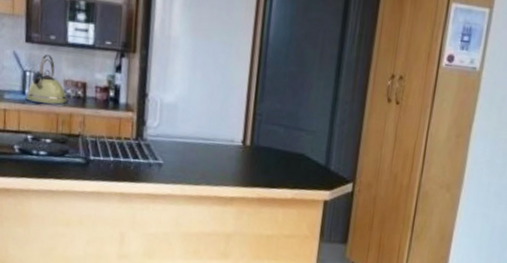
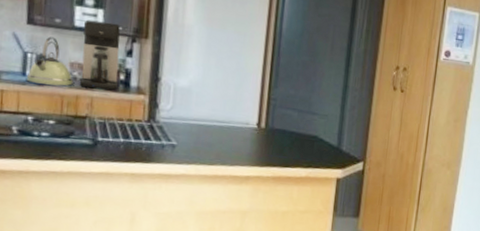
coffee maker: none [73,35,110,108] -> present [80,19,120,91]

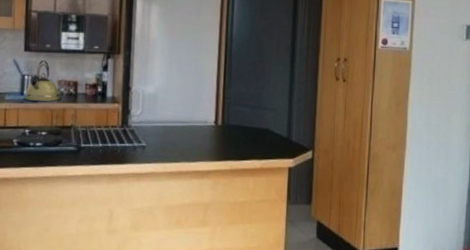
coffee maker: present [80,19,120,91] -> none [66,42,98,102]

